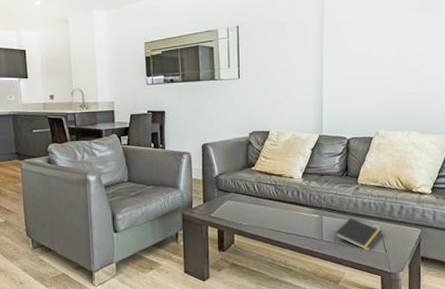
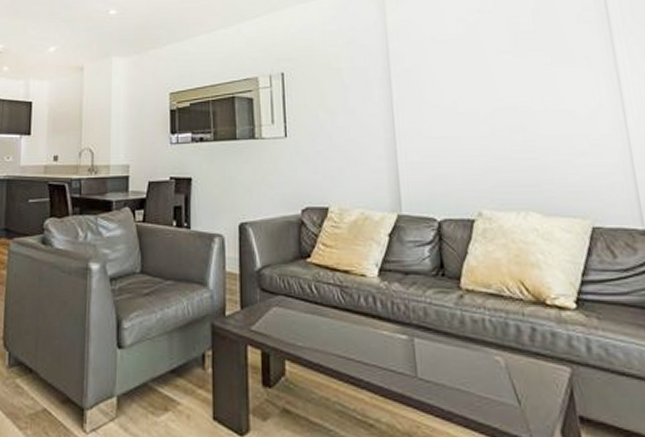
notepad: present [334,217,383,250] -> none [433,342,510,399]

